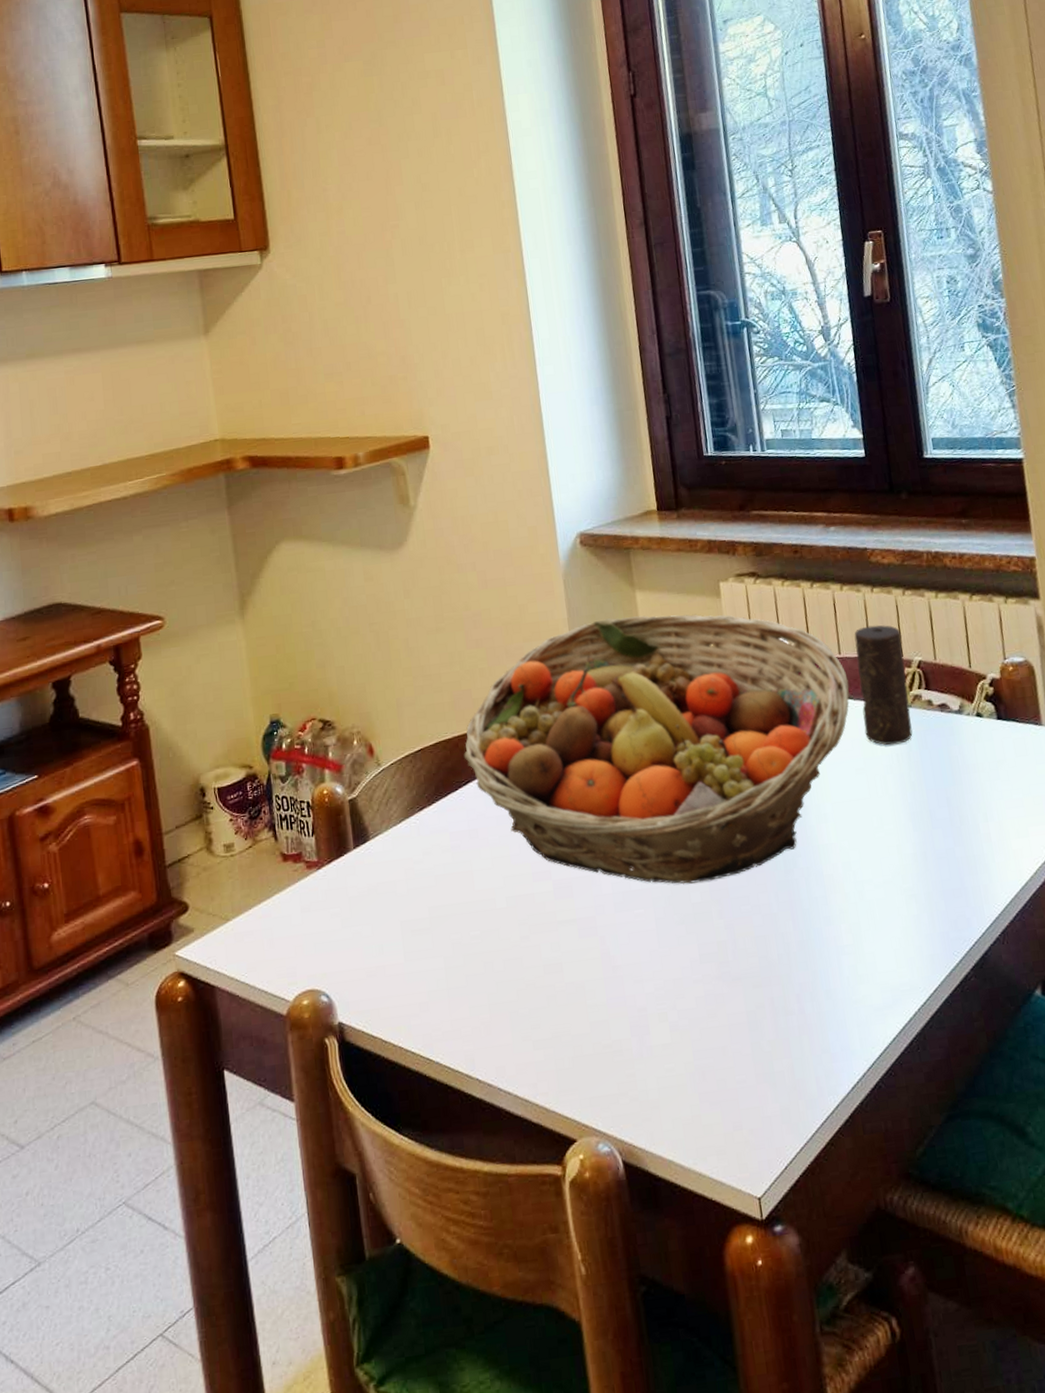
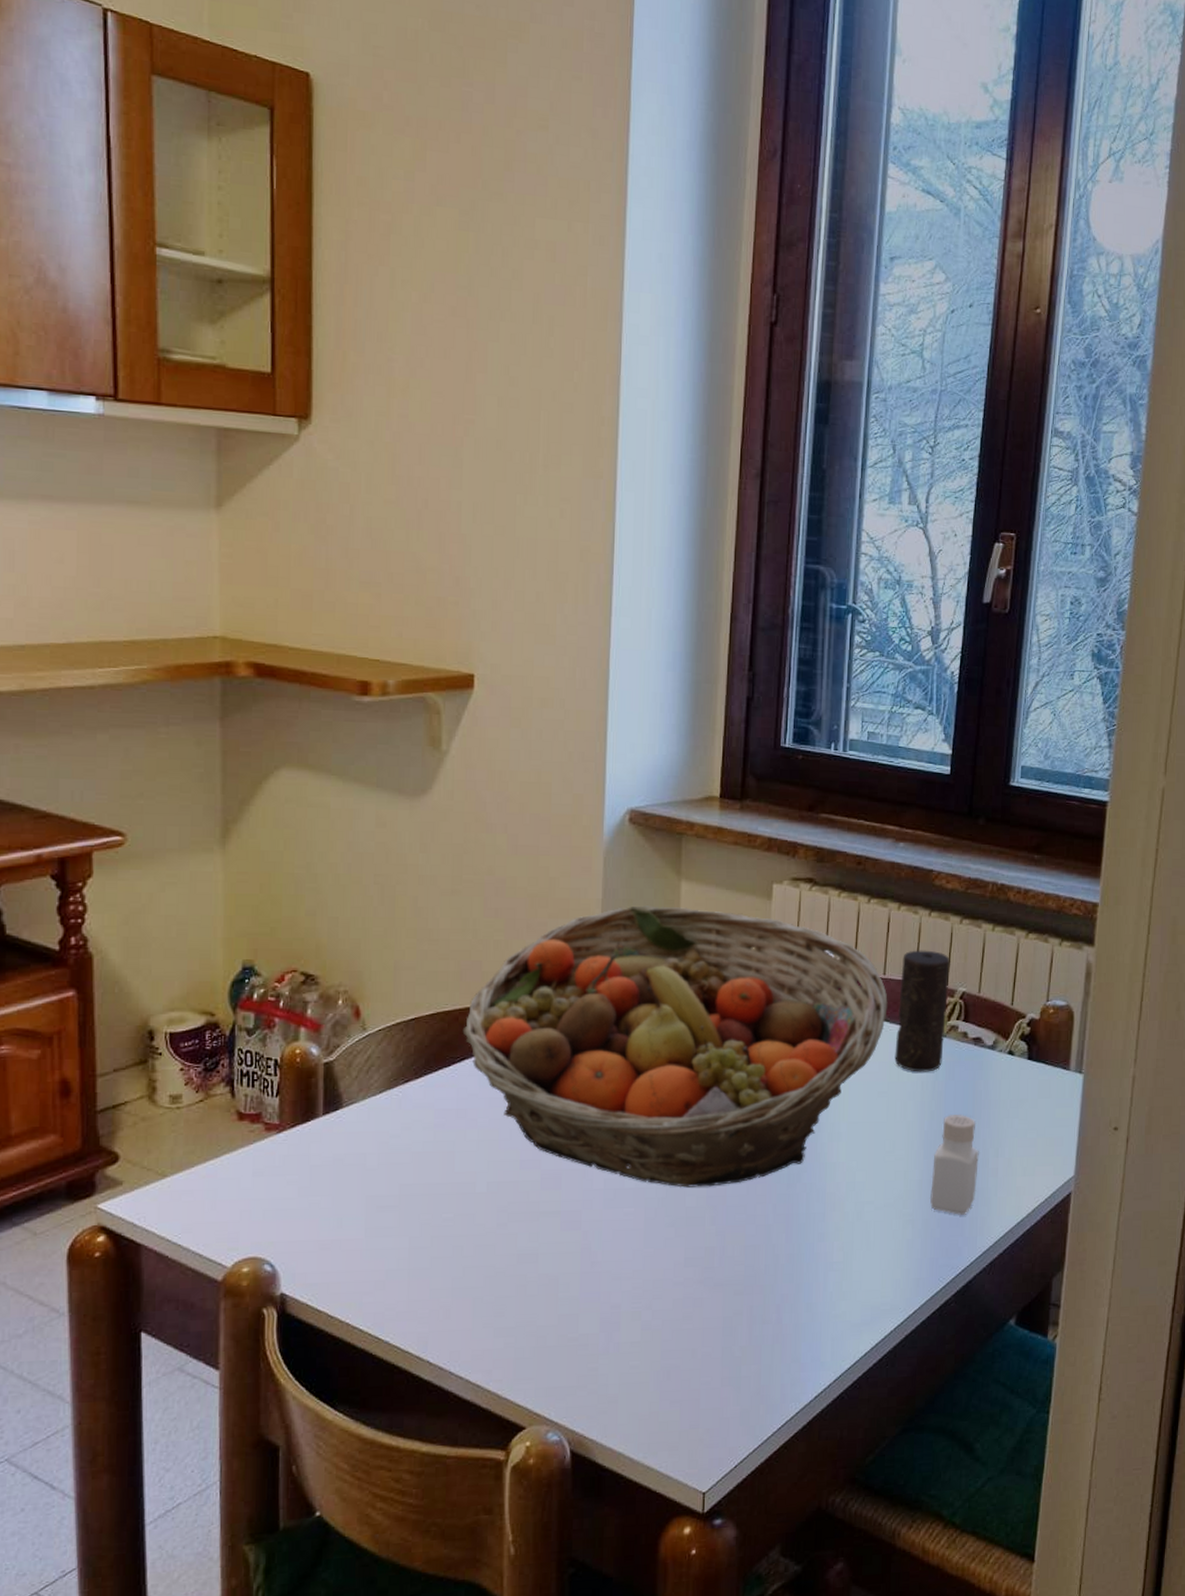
pepper shaker: none [923,782,974,885] -> present [930,1115,979,1215]

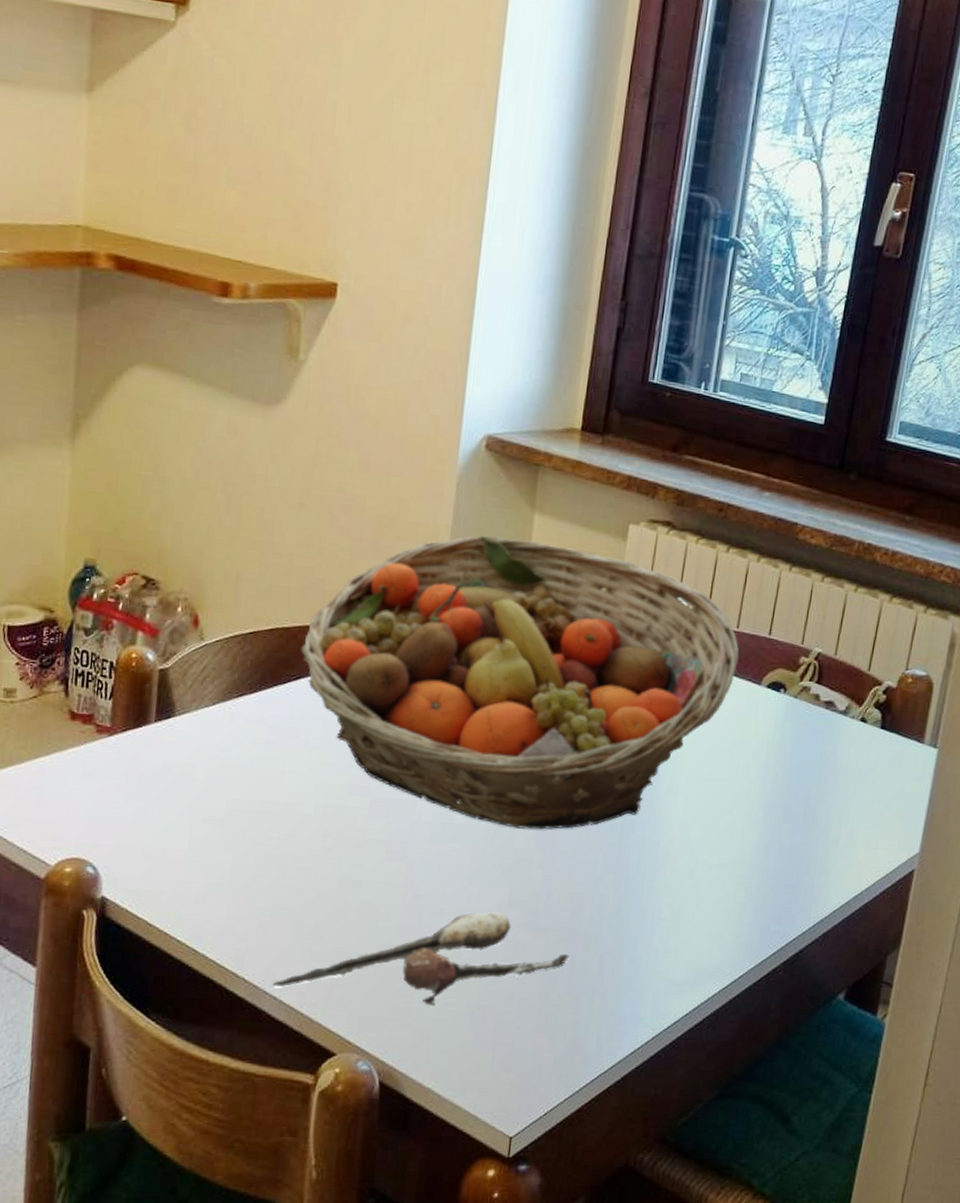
spoon: none [457,1270,748,1372] -> present [272,911,570,1007]
candle: present [894,950,950,1072] -> none [741,605,808,733]
pepper shaker: present [930,1115,979,1215] -> none [766,778,821,883]

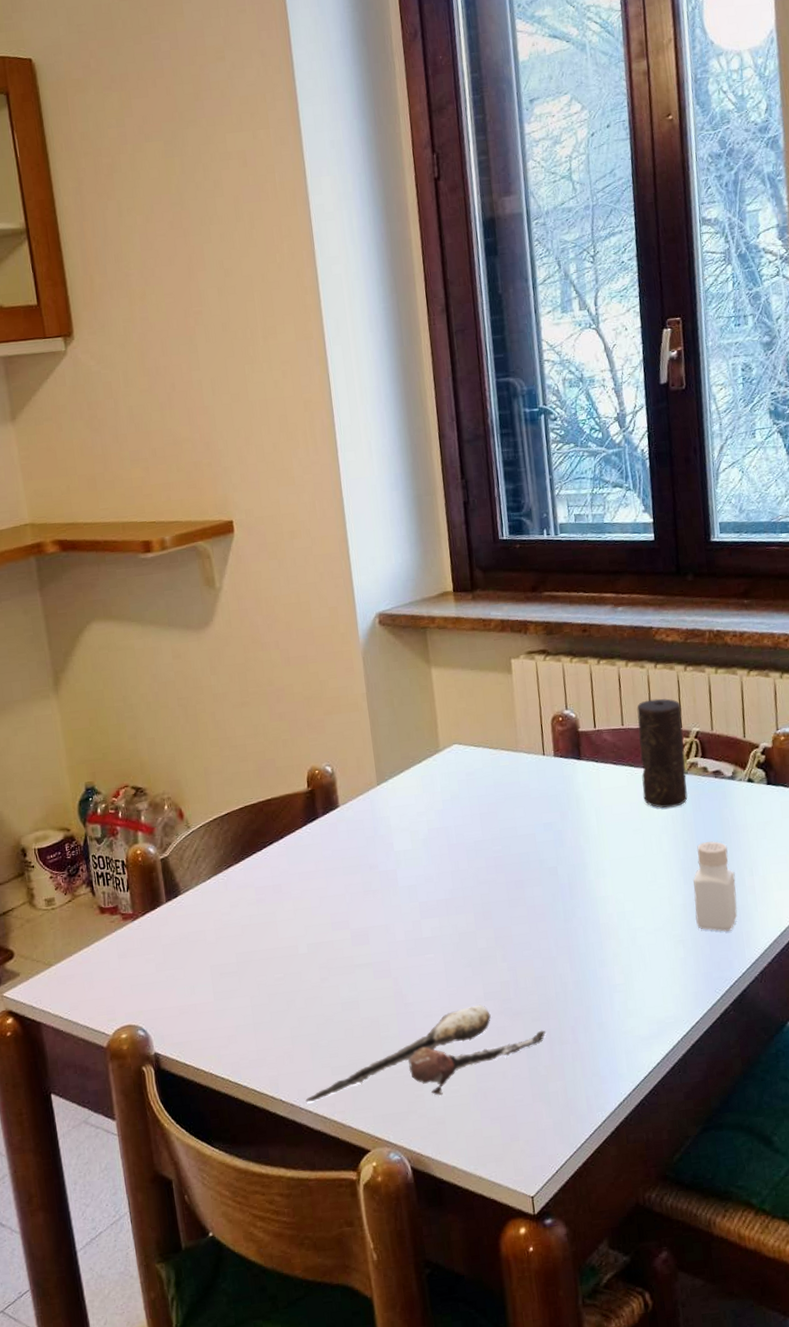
fruit basket: present [300,535,740,830] -> none [267,688,631,932]
candle: none [741,605,808,733] -> present [637,698,688,808]
pepper shaker: none [766,778,821,883] -> present [693,841,738,932]

